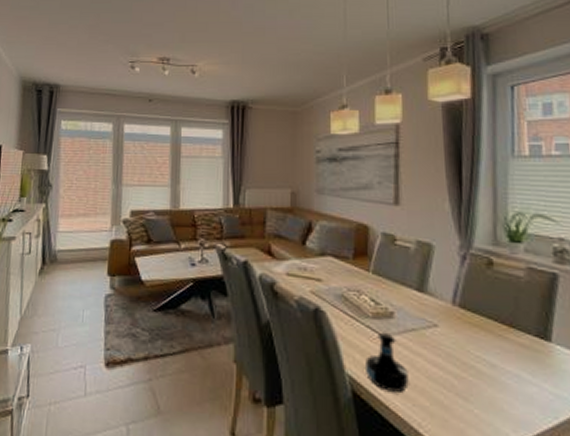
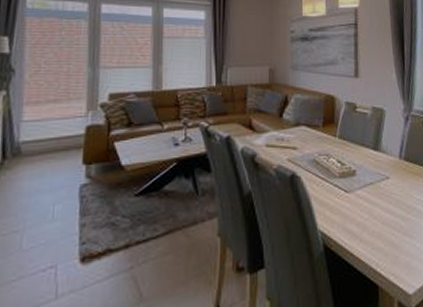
tequila bottle: present [365,332,409,392] -> none [334,188,368,240]

